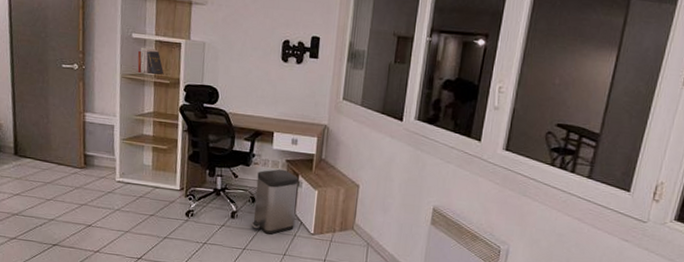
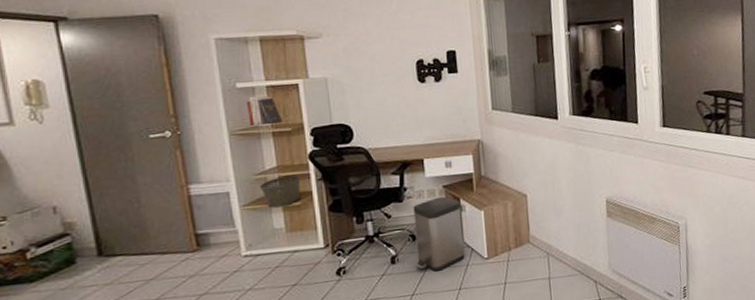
basket: none [137,121,171,148] -> present [259,174,301,208]

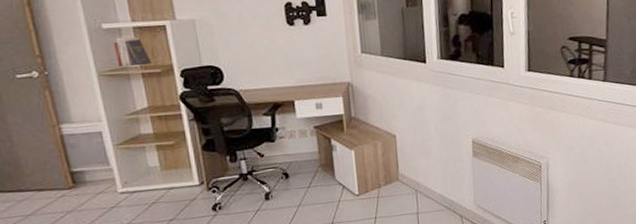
basket: present [259,174,301,208] -> none [131,115,174,148]
pedal bin: present [413,196,465,272] -> none [285,136,337,207]

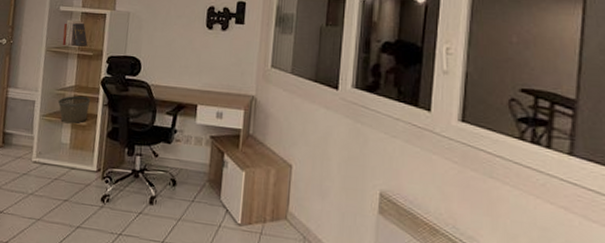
basket: none [131,115,174,148] -> present [57,95,91,124]

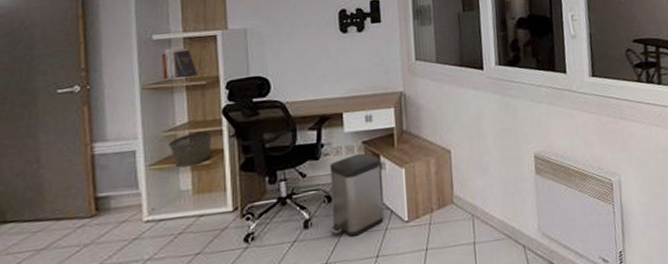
pedal bin: none [170,146,224,225] -> present [329,153,384,237]

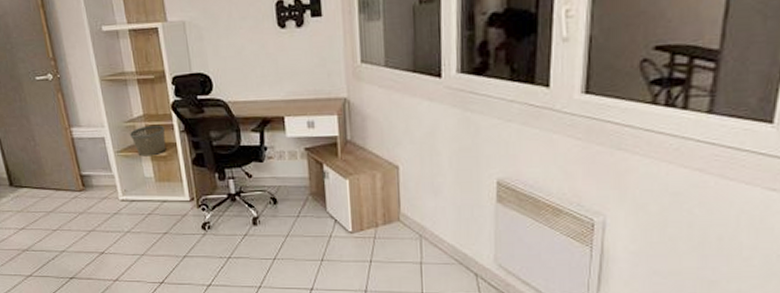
books: present [161,47,197,80] -> none [111,39,145,73]
pedal bin: present [329,153,384,237] -> none [274,159,328,239]

